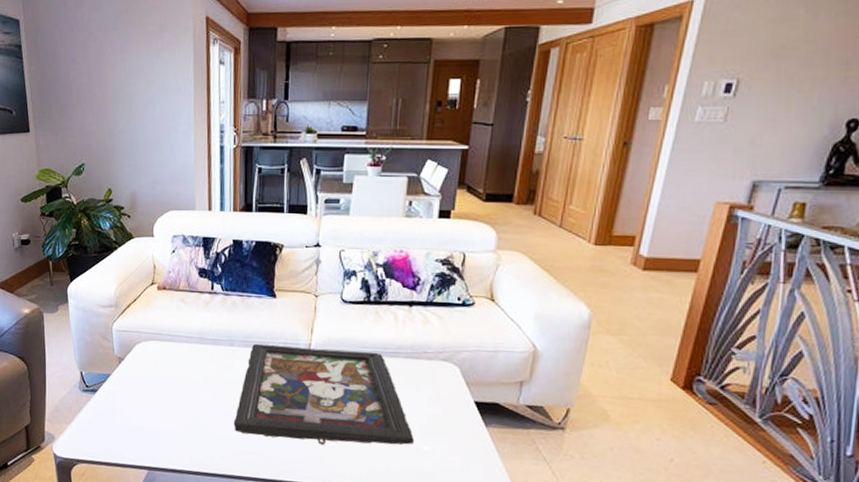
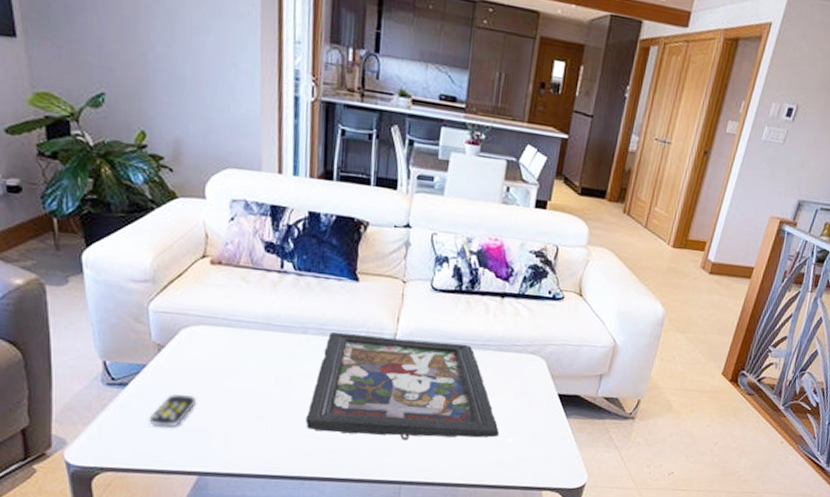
remote control: none [112,399,146,428] -> present [149,394,196,428]

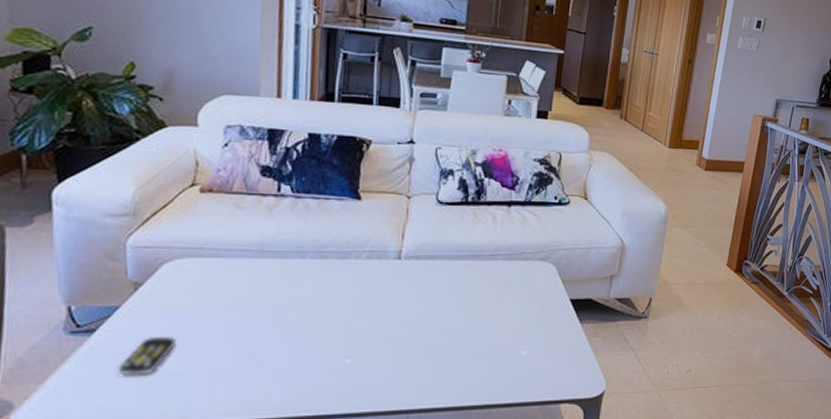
board game: present [305,331,499,441] -> none [302,253,512,364]

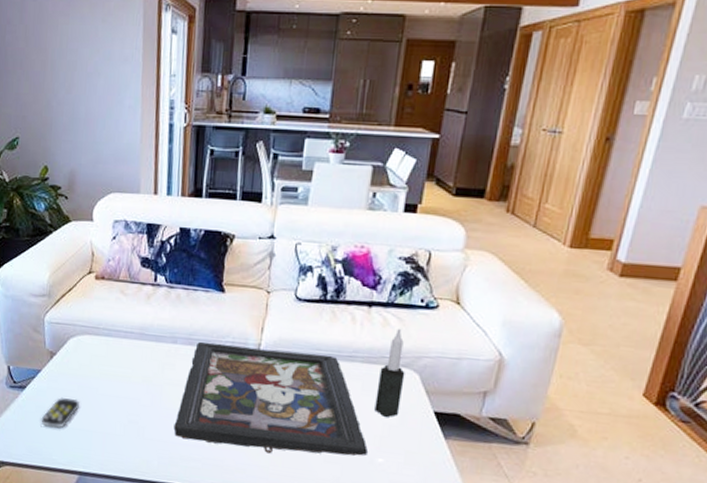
board game: none [302,253,512,364] -> present [173,341,368,456]
candle: none [517,225,543,311] -> present [374,329,405,418]

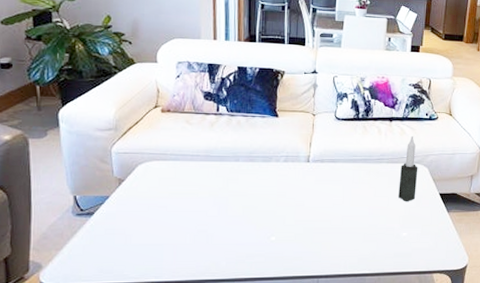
remote control: present [41,398,79,428] -> none [111,219,149,246]
board game: present [173,341,368,456] -> none [239,158,395,241]

